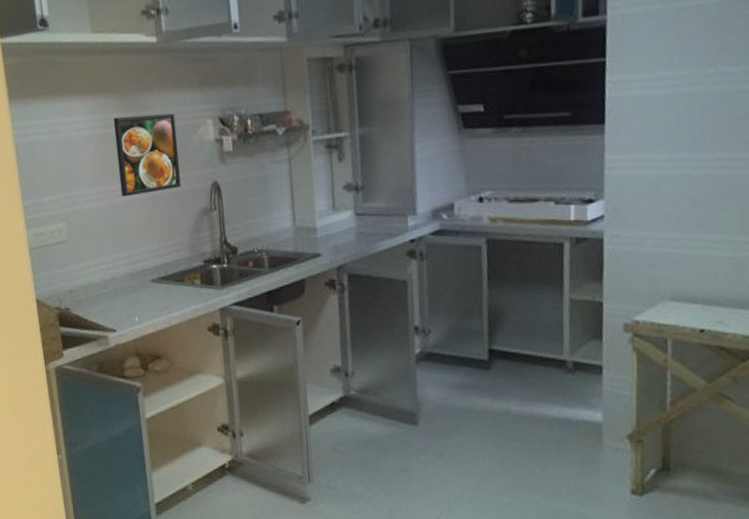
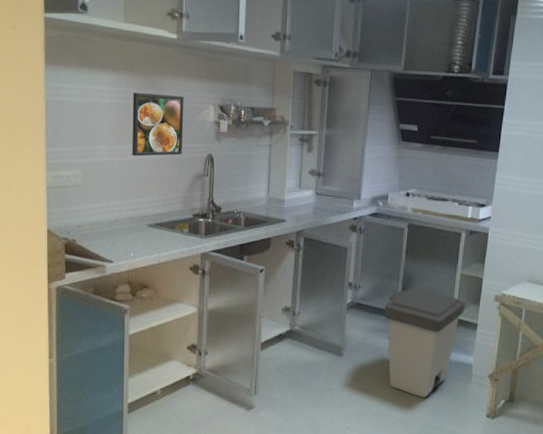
trash can: none [467,325,582,473] -> present [384,288,465,397]

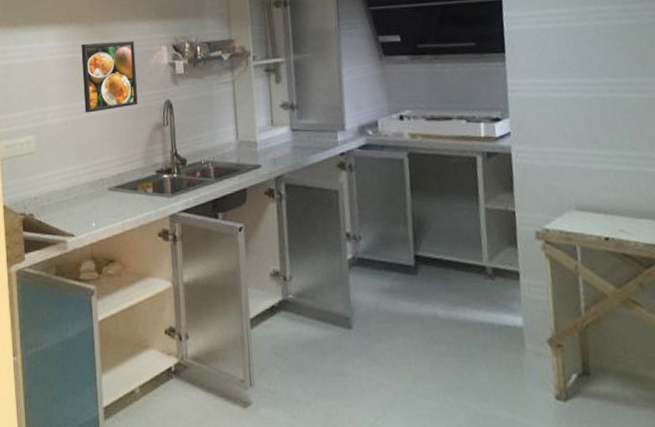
trash can: present [384,288,465,397] -> none [395,232,499,377]

